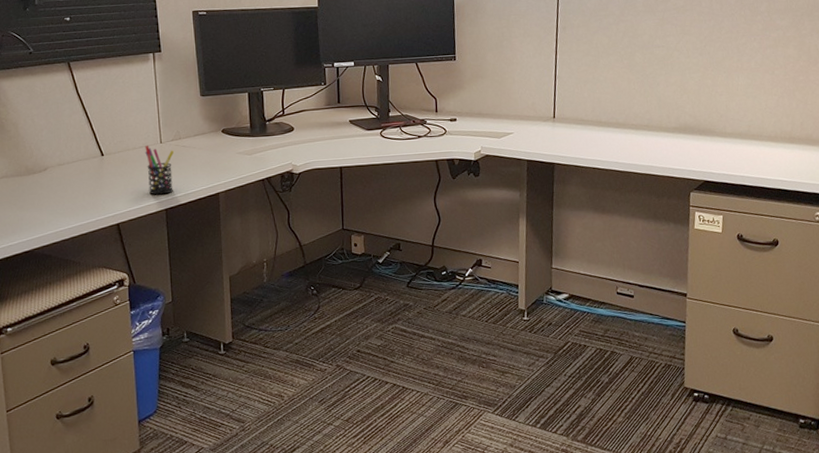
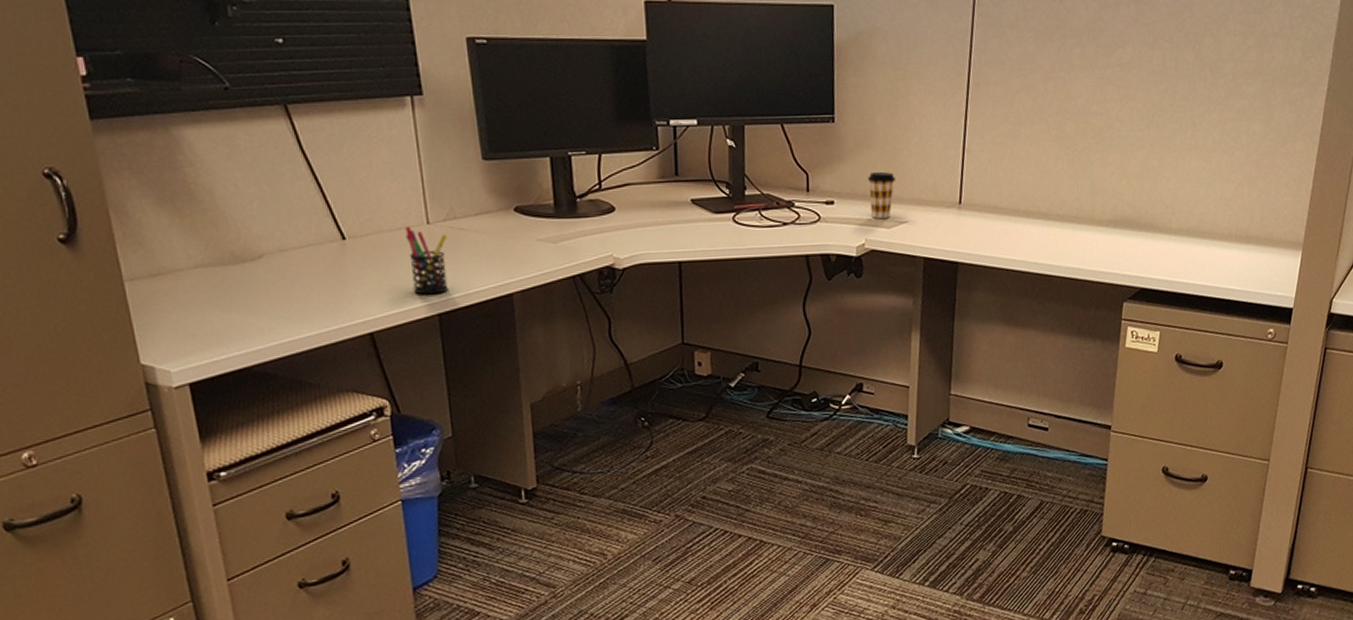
coffee cup: none [482,95,503,131] -> present [868,171,895,218]

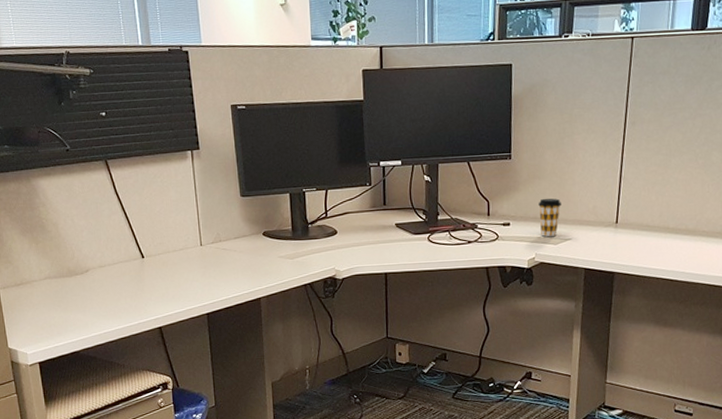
pen holder: present [405,226,448,295] -> none [185,247,215,299]

